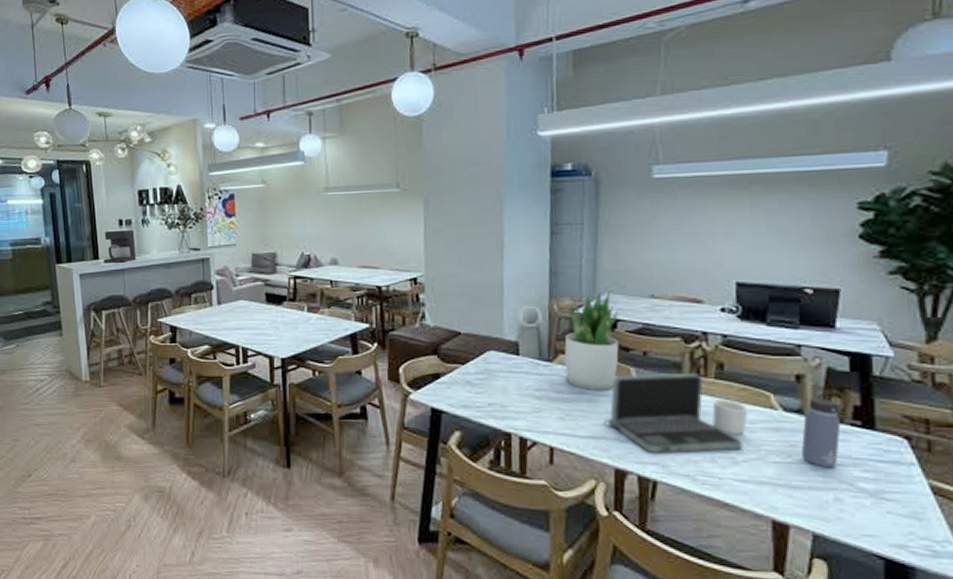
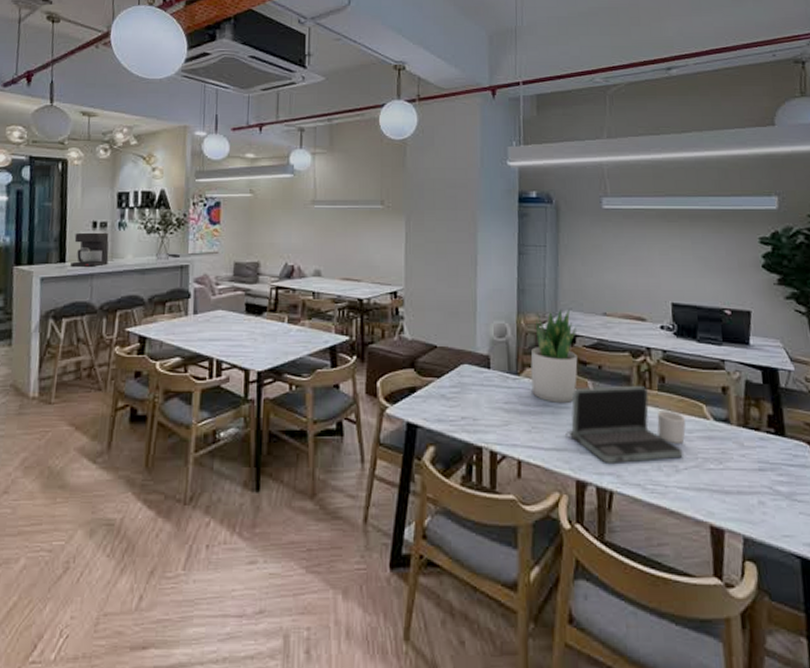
water bottle: present [800,391,846,469] -> none [729,402,761,474]

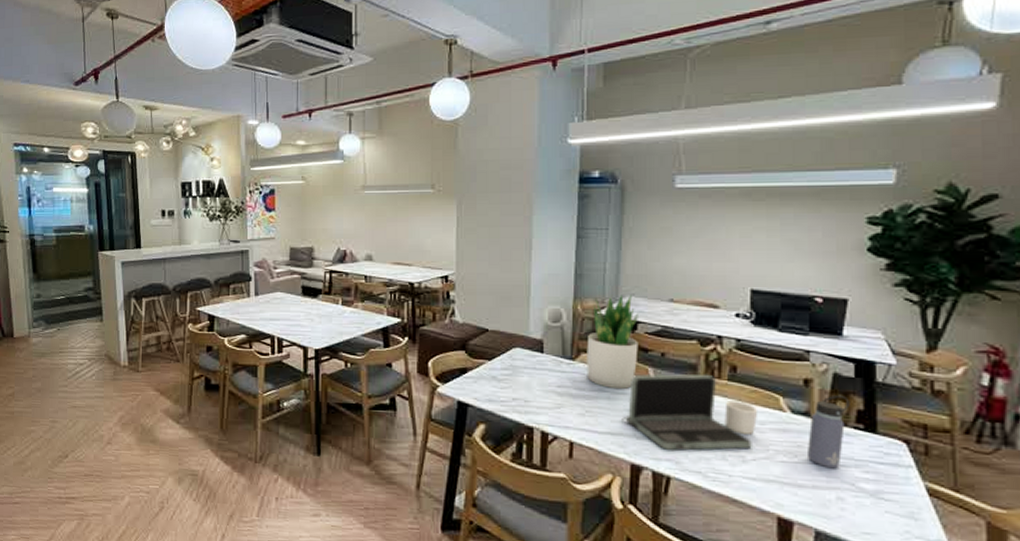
coffee maker: present [70,232,109,267] -> none [145,220,178,252]
water bottle: none [729,402,761,474] -> present [806,396,850,469]

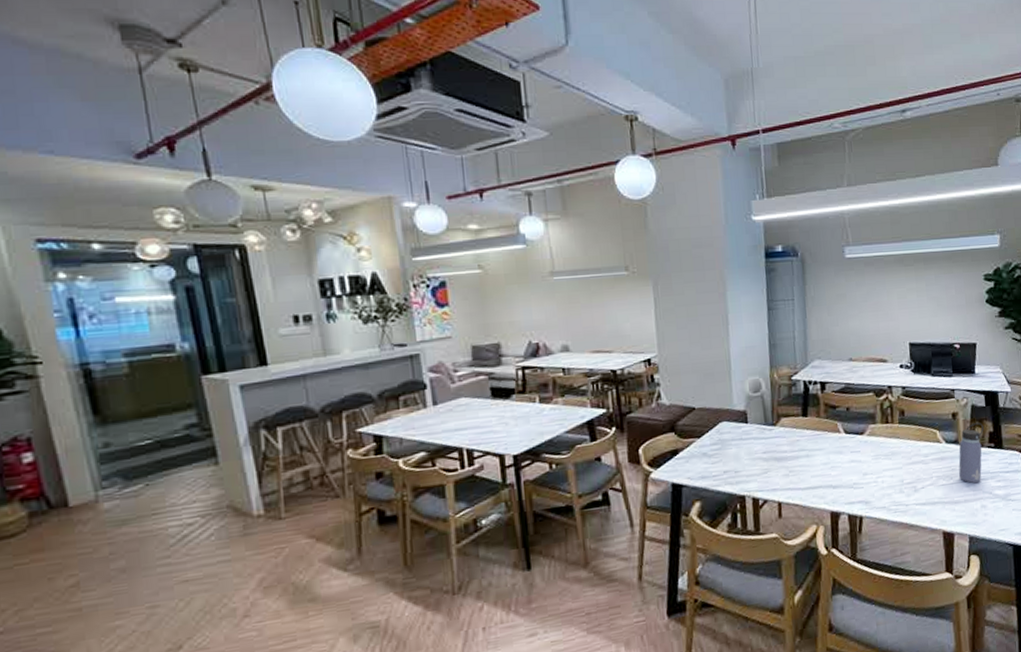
planter: present [586,295,640,389] -> none [785,358,828,447]
laptop: present [622,373,752,451] -> none [820,420,921,494]
mug: present [724,401,758,434] -> none [898,440,923,468]

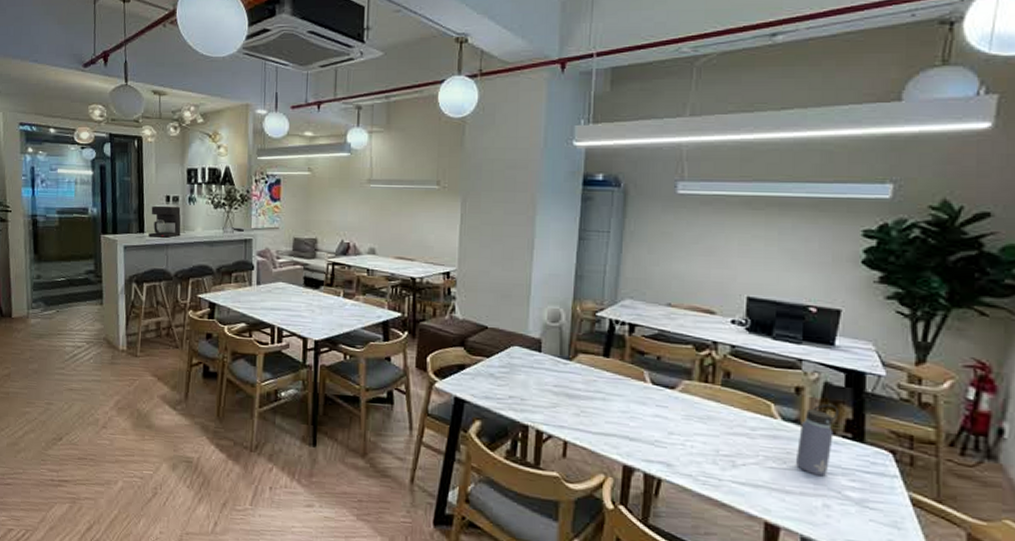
coffee maker: none [273,326,322,369] -> present [148,205,181,238]

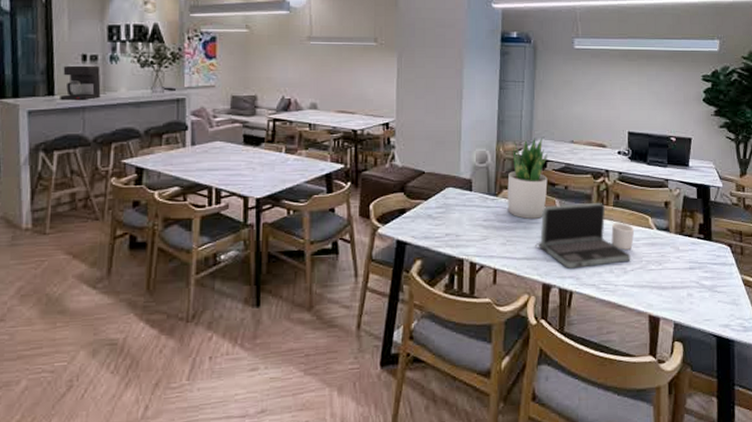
planter: none [583,297,638,391] -> present [507,138,549,219]
laptop: none [616,376,743,454] -> present [535,202,631,269]
mug: none [716,406,750,440] -> present [611,223,635,250]
water bottle: present [795,404,839,477] -> none [667,214,695,272]

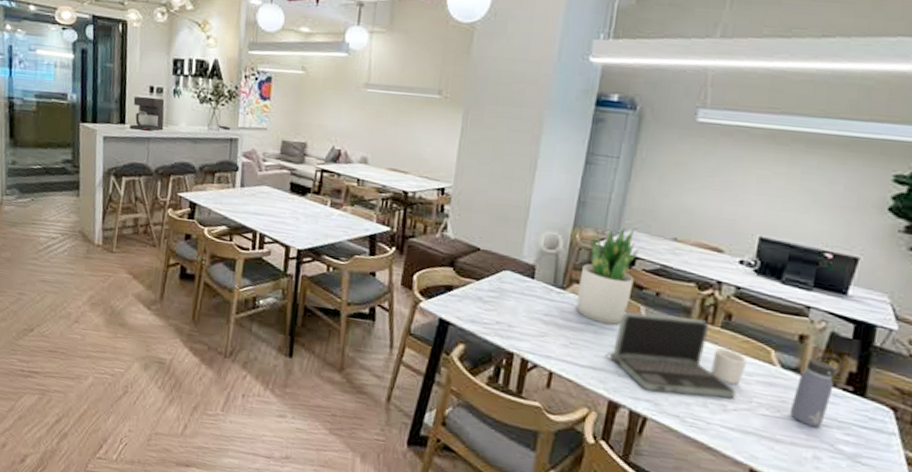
water bottle: none [667,214,695,272] -> present [789,354,843,428]

